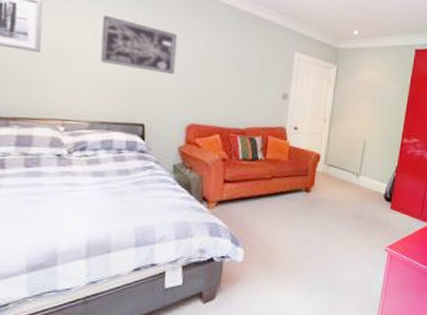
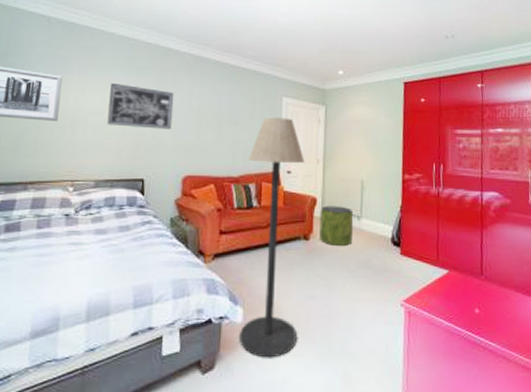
floor lamp: none [239,71,312,291] -> present [240,117,304,358]
pouf: none [320,162,353,199] -> present [320,205,354,246]

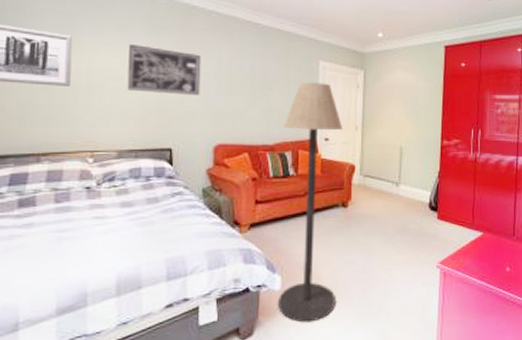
pouf: present [320,205,354,246] -> none [358,173,392,212]

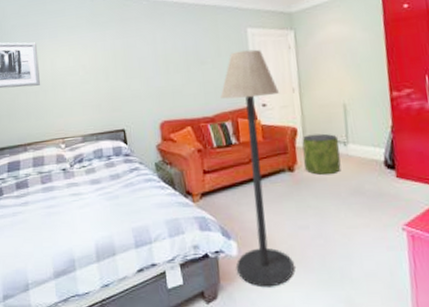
wall art: present [127,45,202,95] -> none [80,41,142,82]
pouf: none [358,173,392,212] -> present [302,133,341,175]

